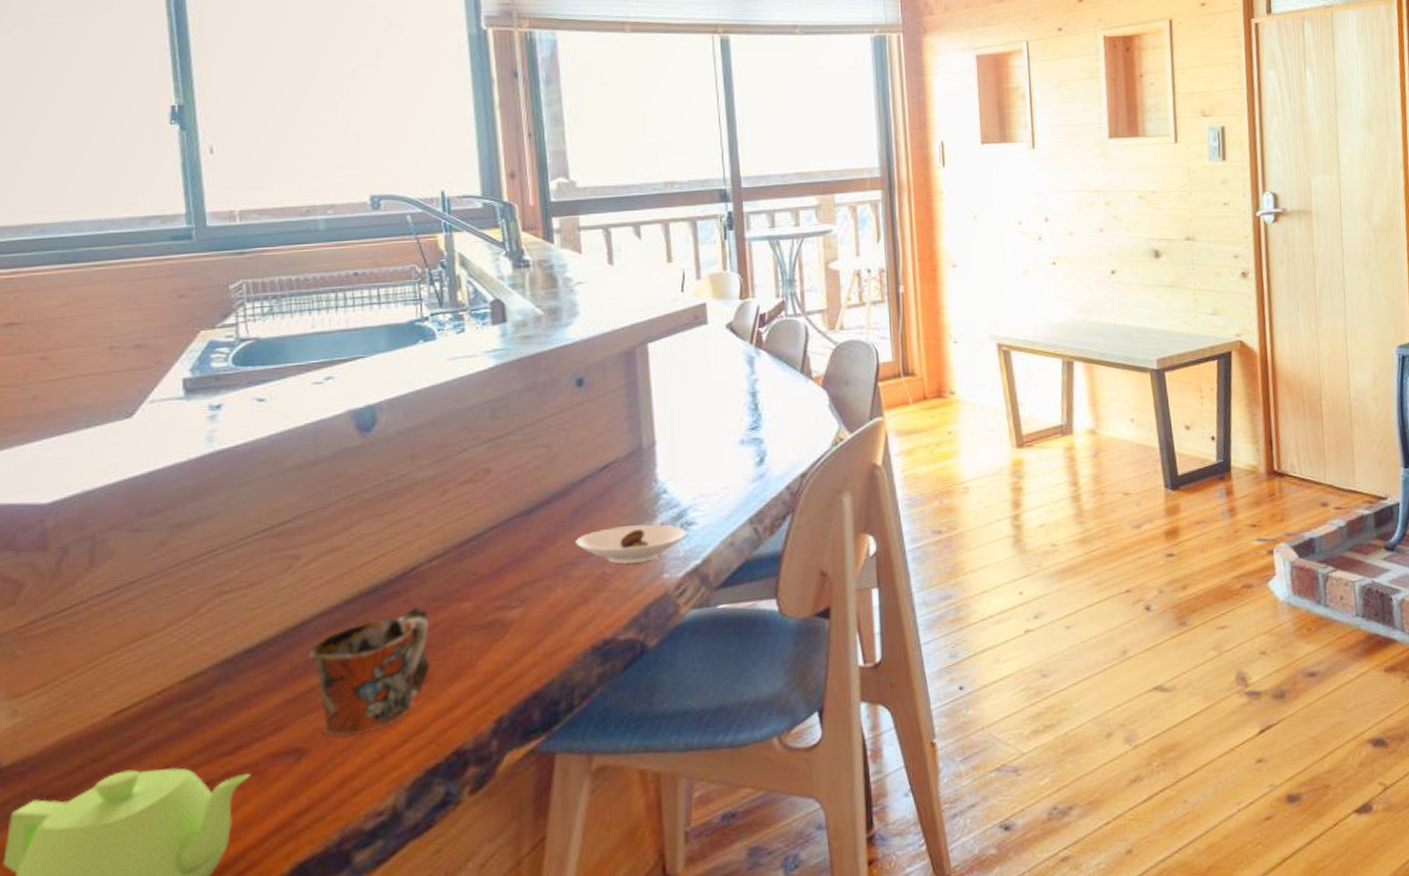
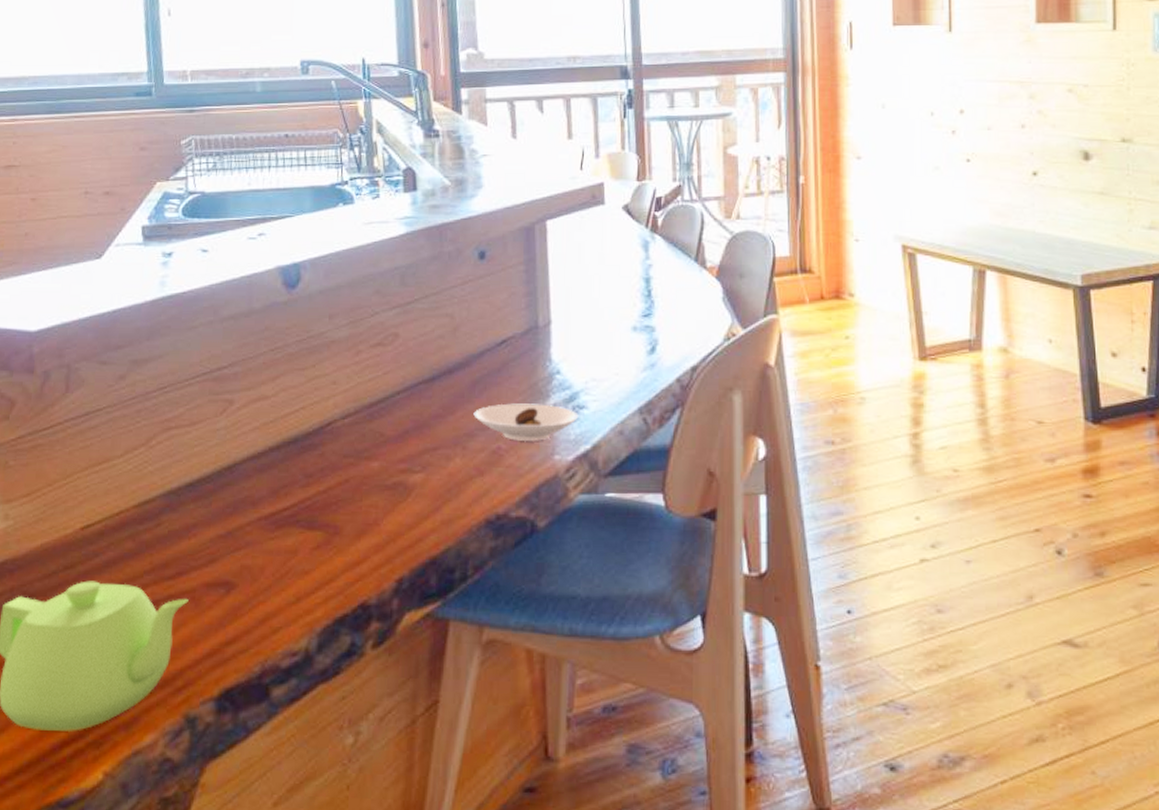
mug: present [309,606,431,737] -> none [239,461,341,577]

